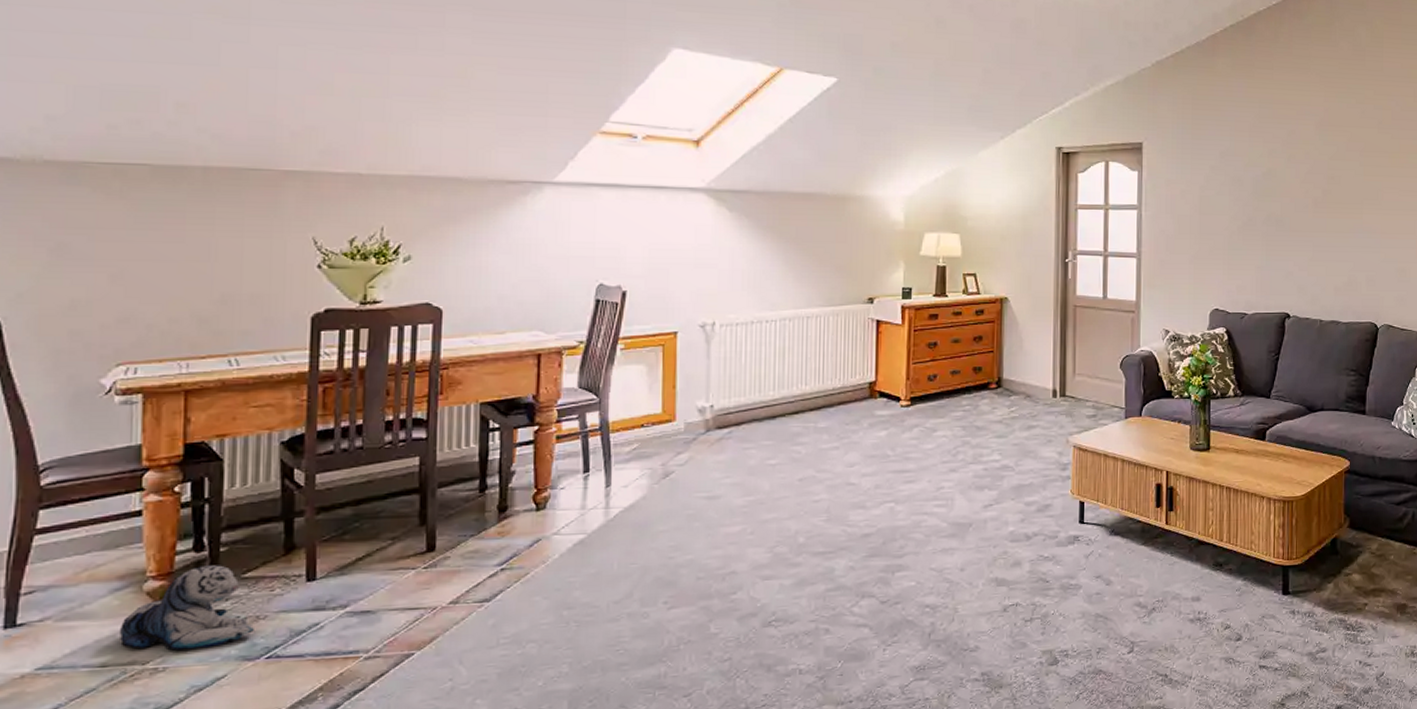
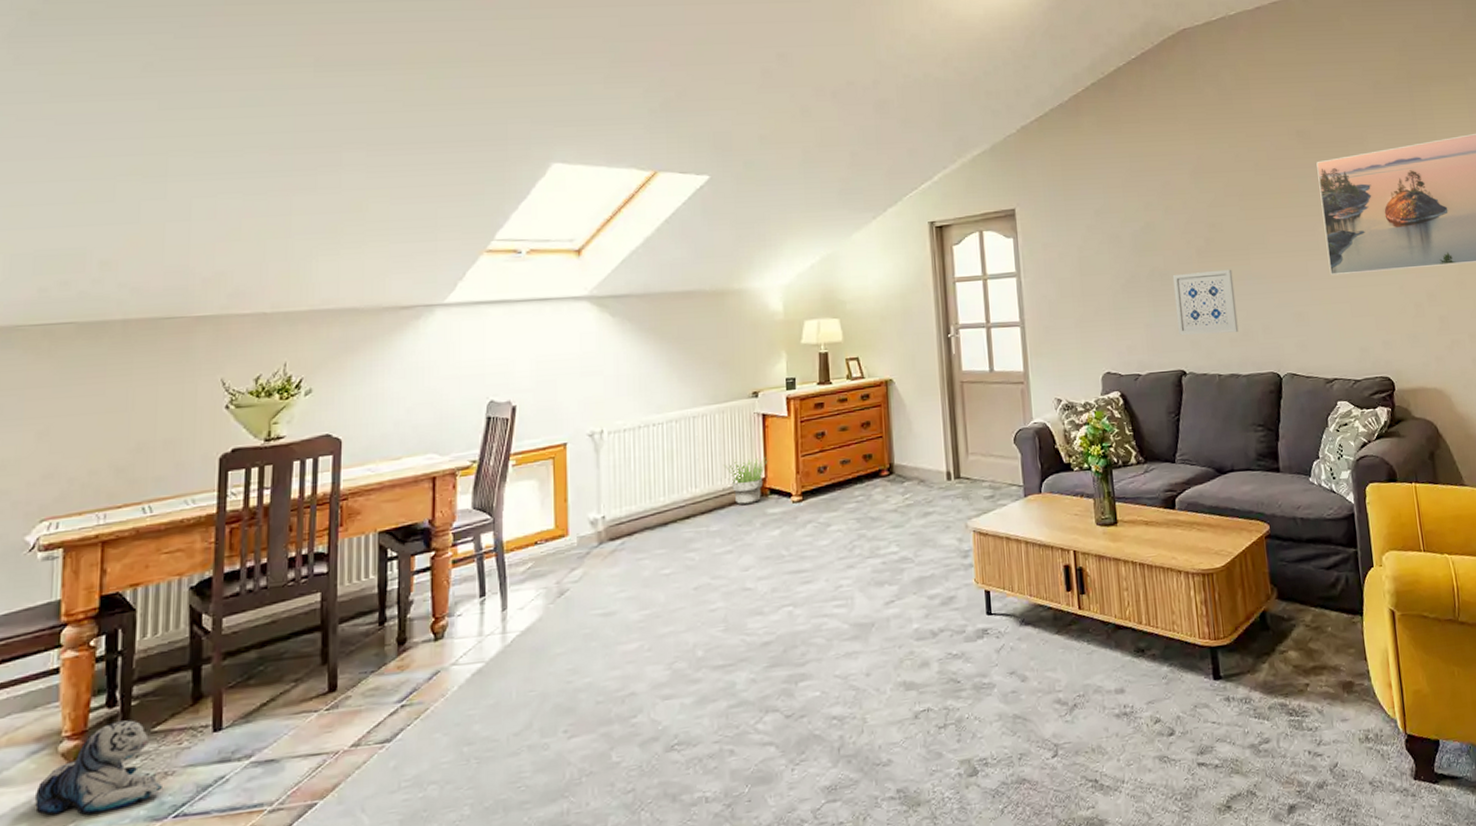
potted plant: none [834,361,881,404] -> present [723,457,770,504]
wall art: none [1287,221,1345,282] -> present [1172,269,1239,335]

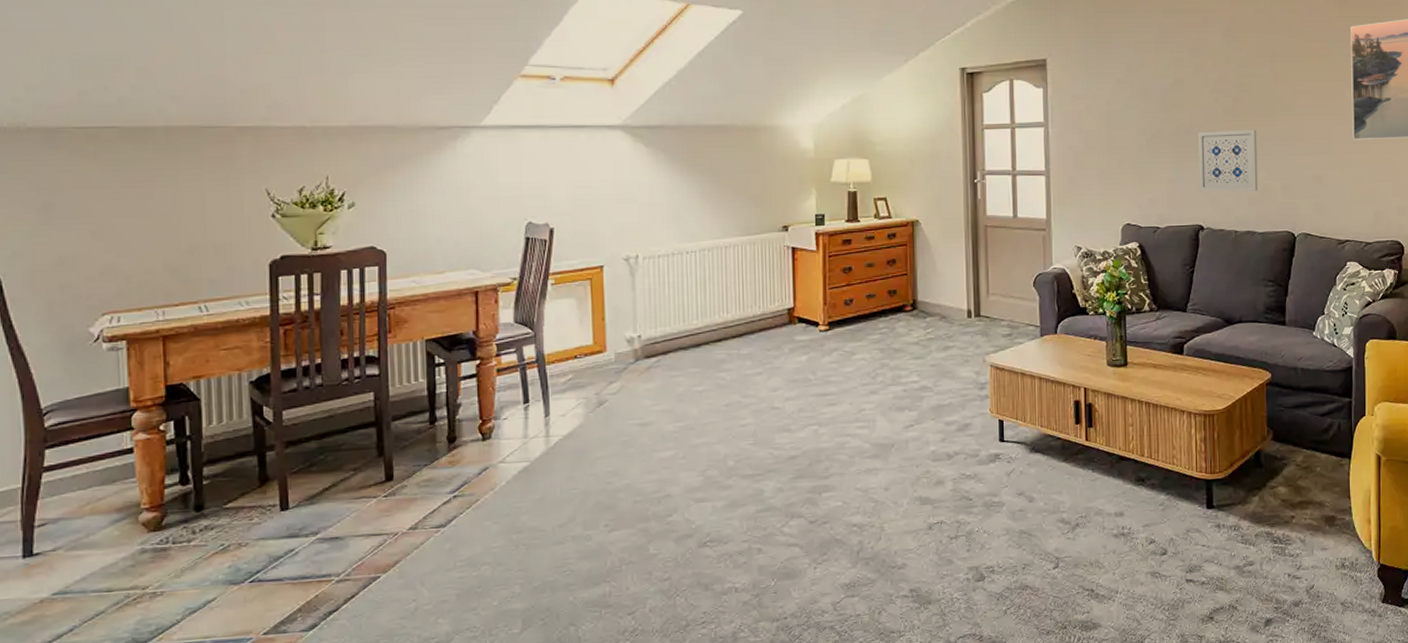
plush toy: present [34,719,162,815] -> none [120,496,237,576]
potted plant: present [723,457,770,504] -> none [753,287,798,331]

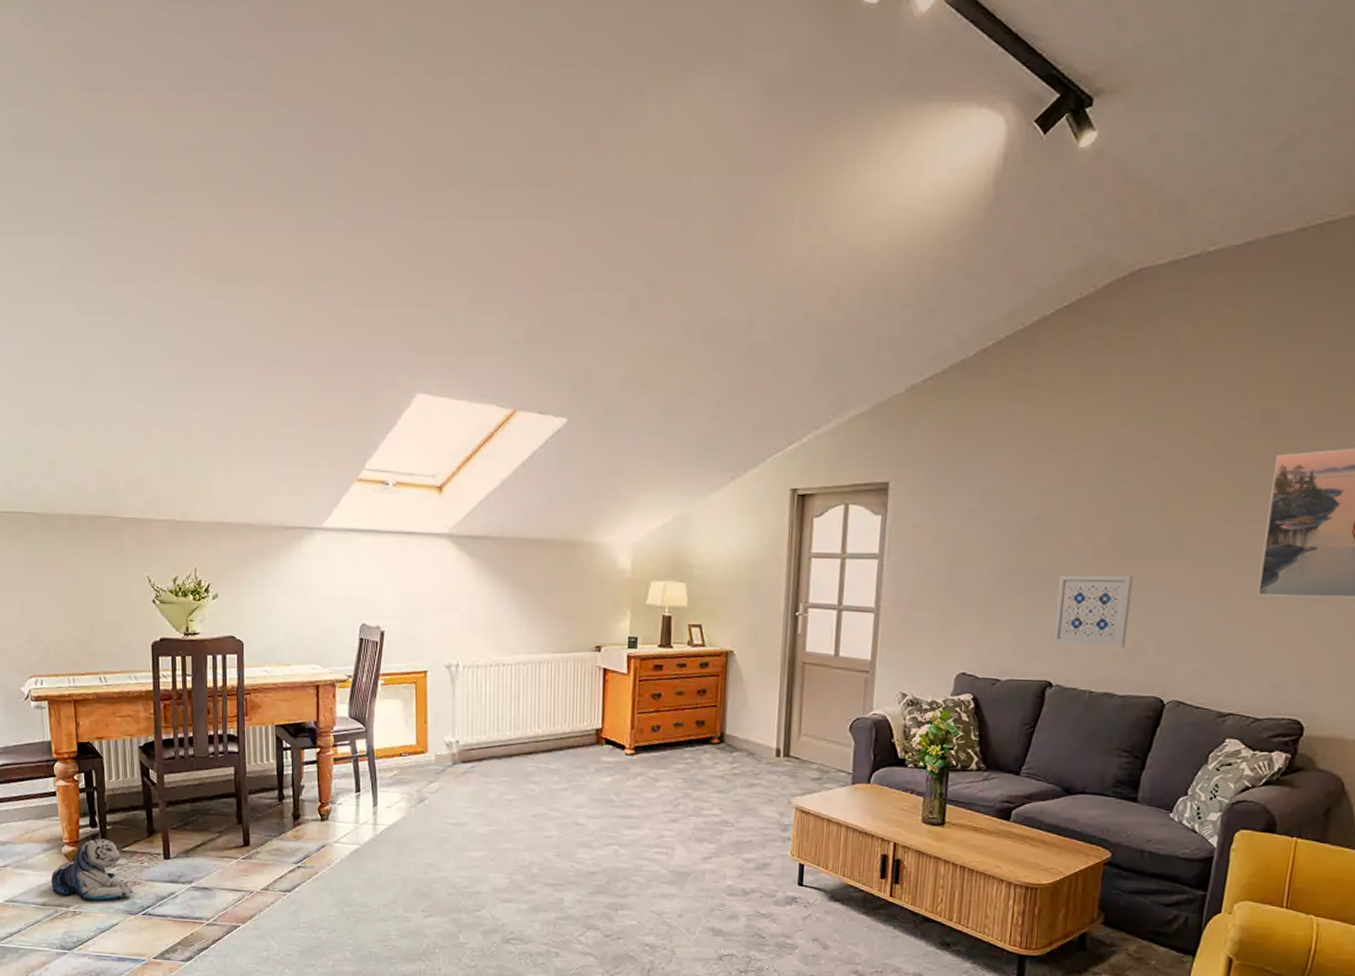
plush toy: none [120,496,237,576] -> present [50,838,133,901]

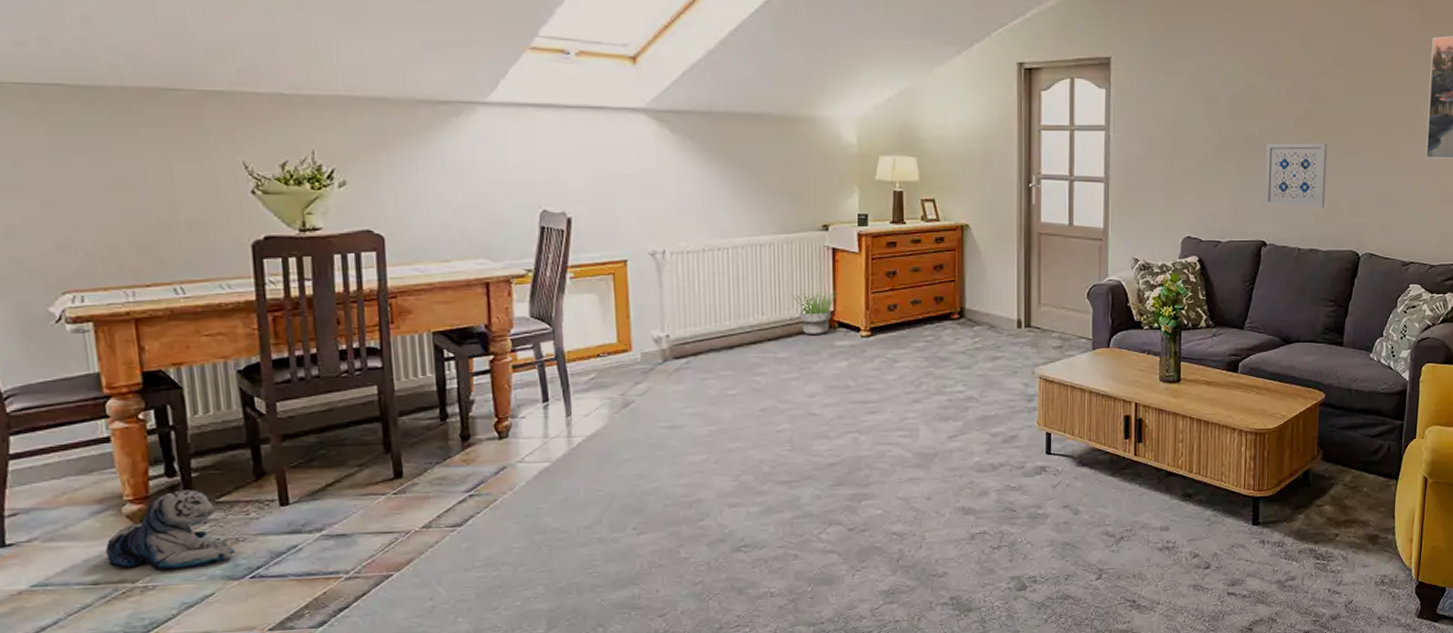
potted plant: none [564,707,607,750] -> present [791,290,839,334]

